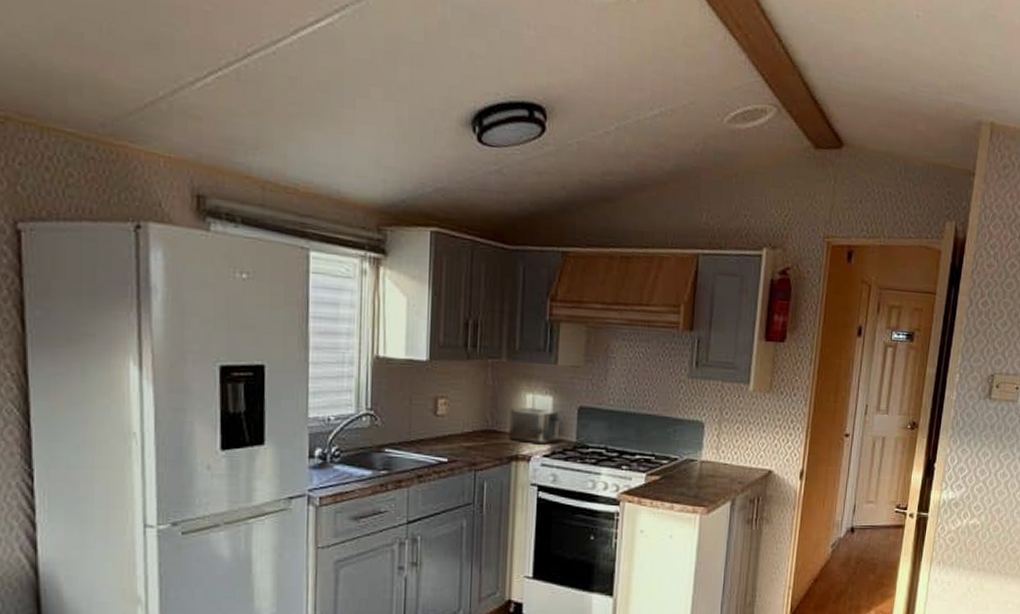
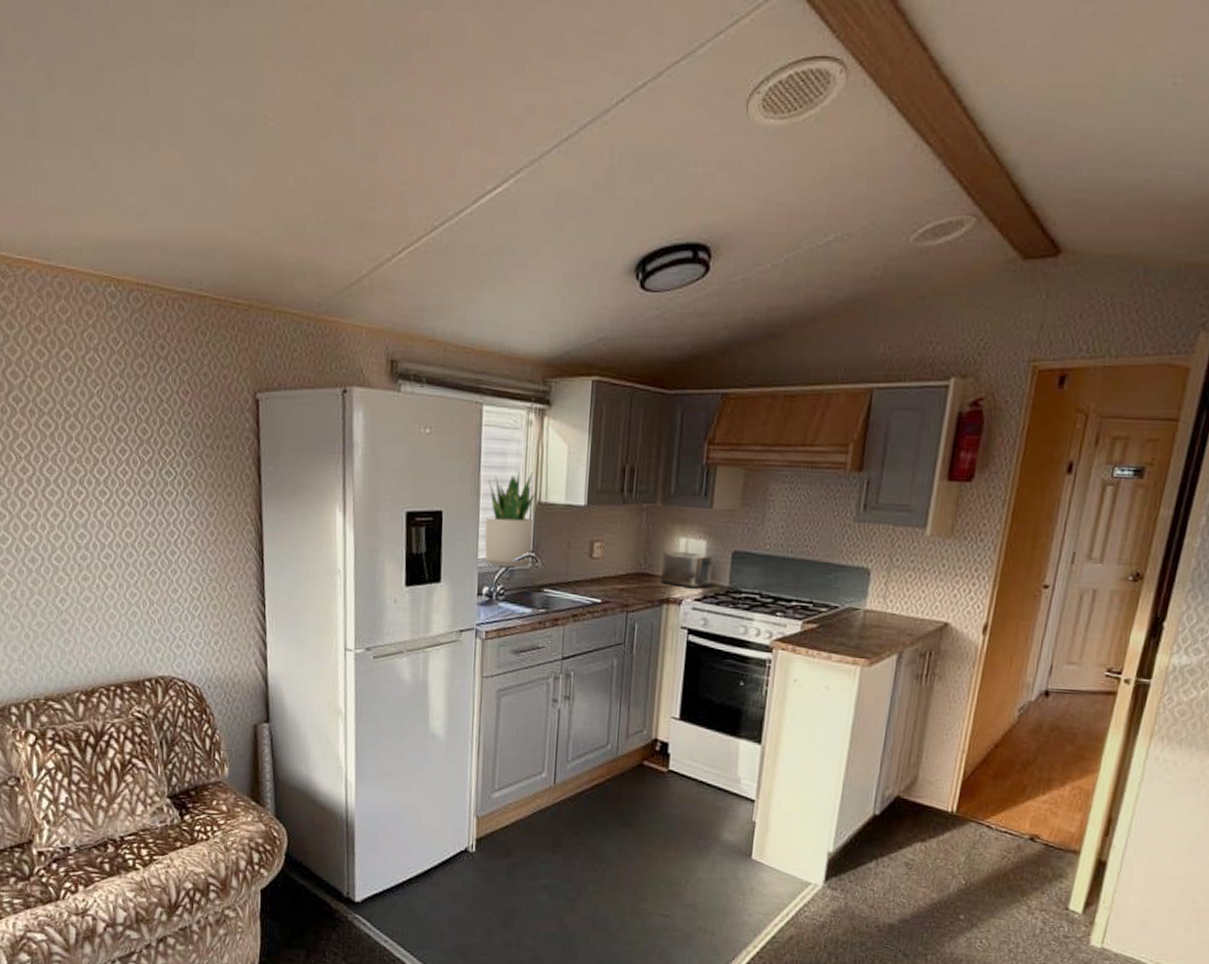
planter: none [315,323,372,427] -> present [484,471,535,568]

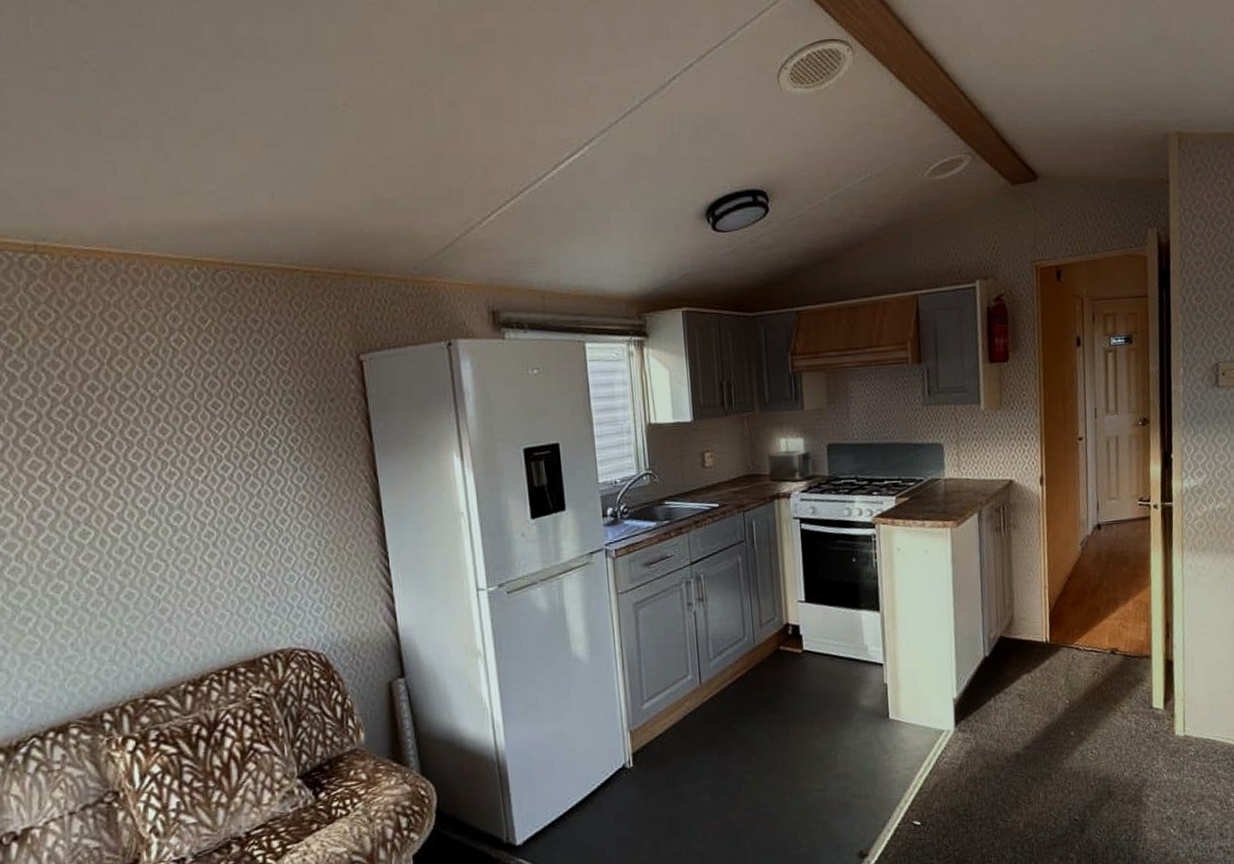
planter: present [484,471,535,568] -> none [599,397,649,488]

